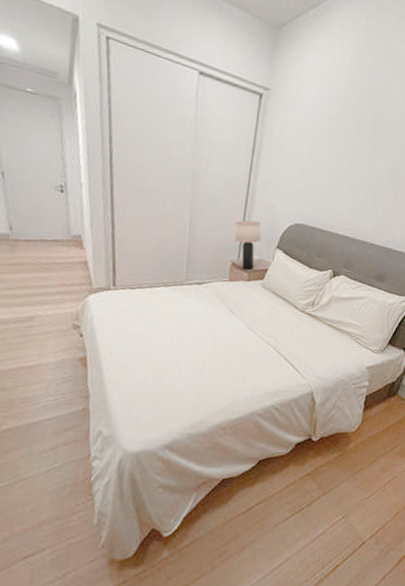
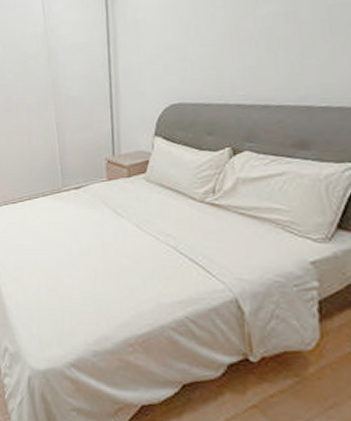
table lamp: present [234,220,262,270] -> none [103,112,136,166]

